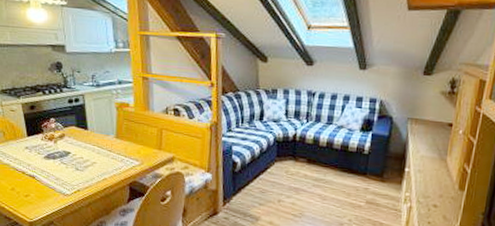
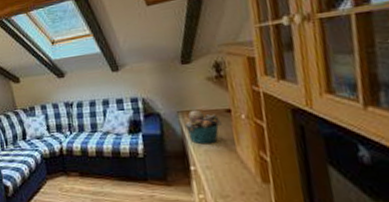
bucket: none [411,119,443,152] -> present [185,109,224,145]

